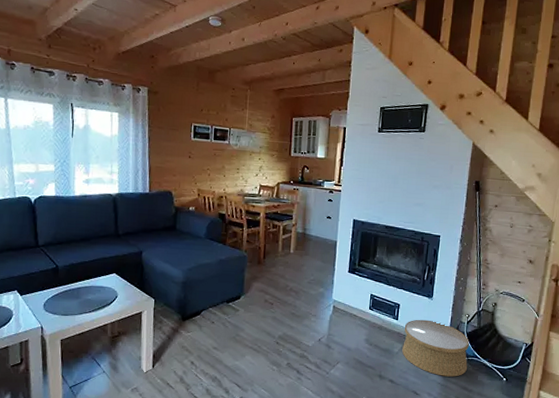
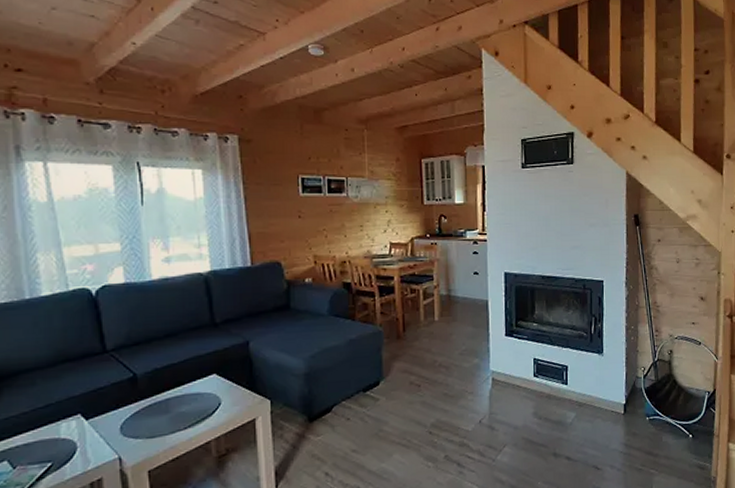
woven basket: present [402,319,469,377] -> none [575,379,650,444]

